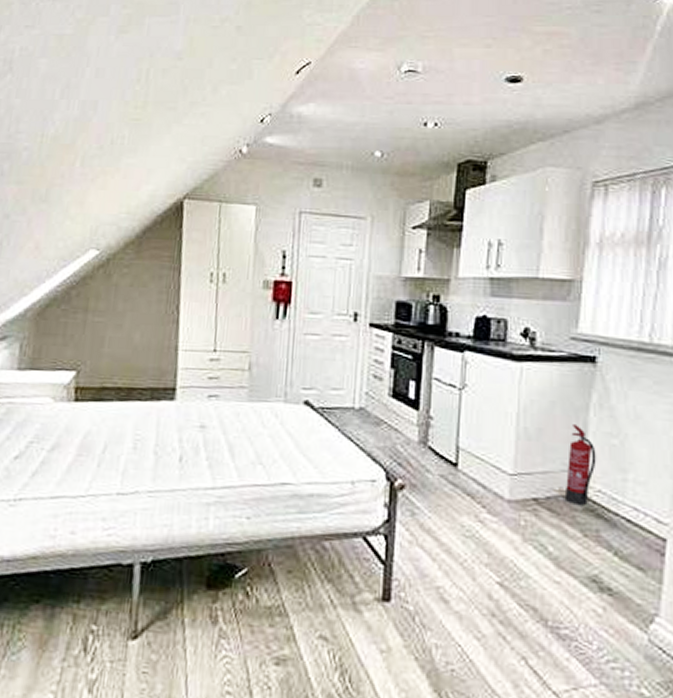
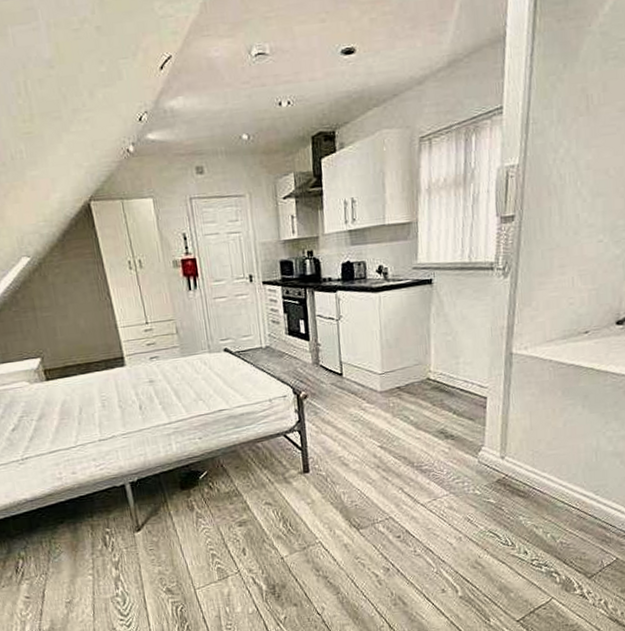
fire extinguisher: present [564,424,596,505] -> none [418,331,438,386]

